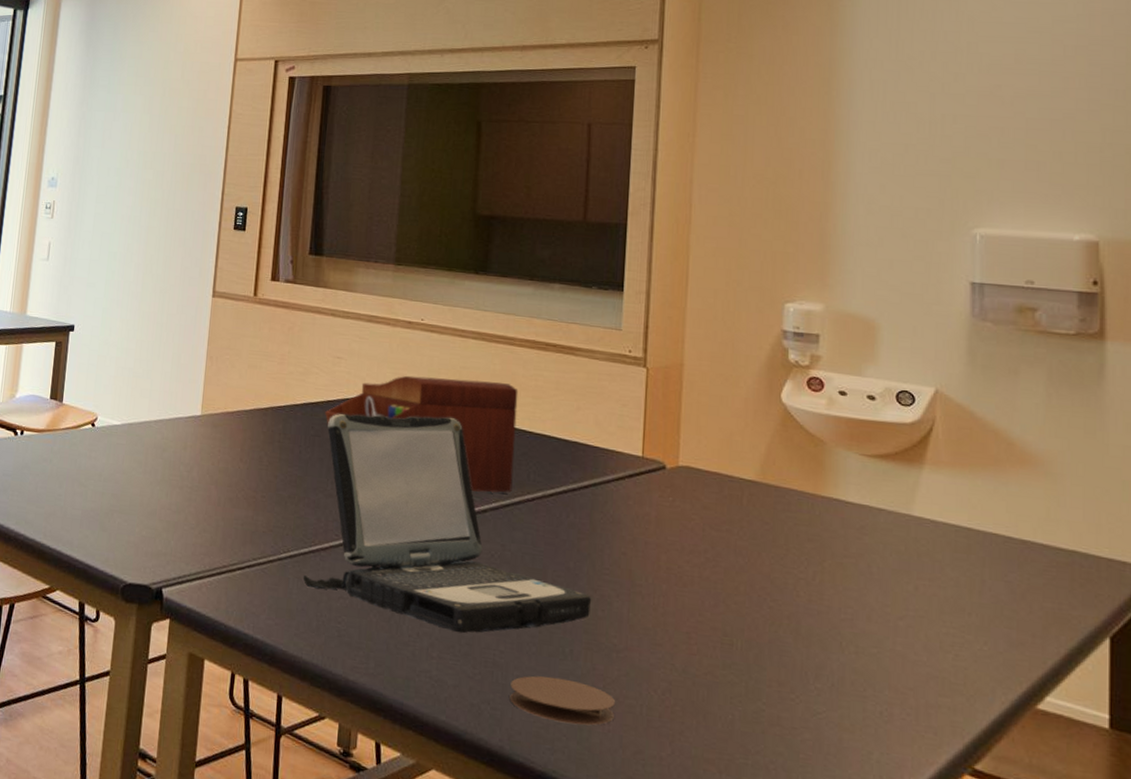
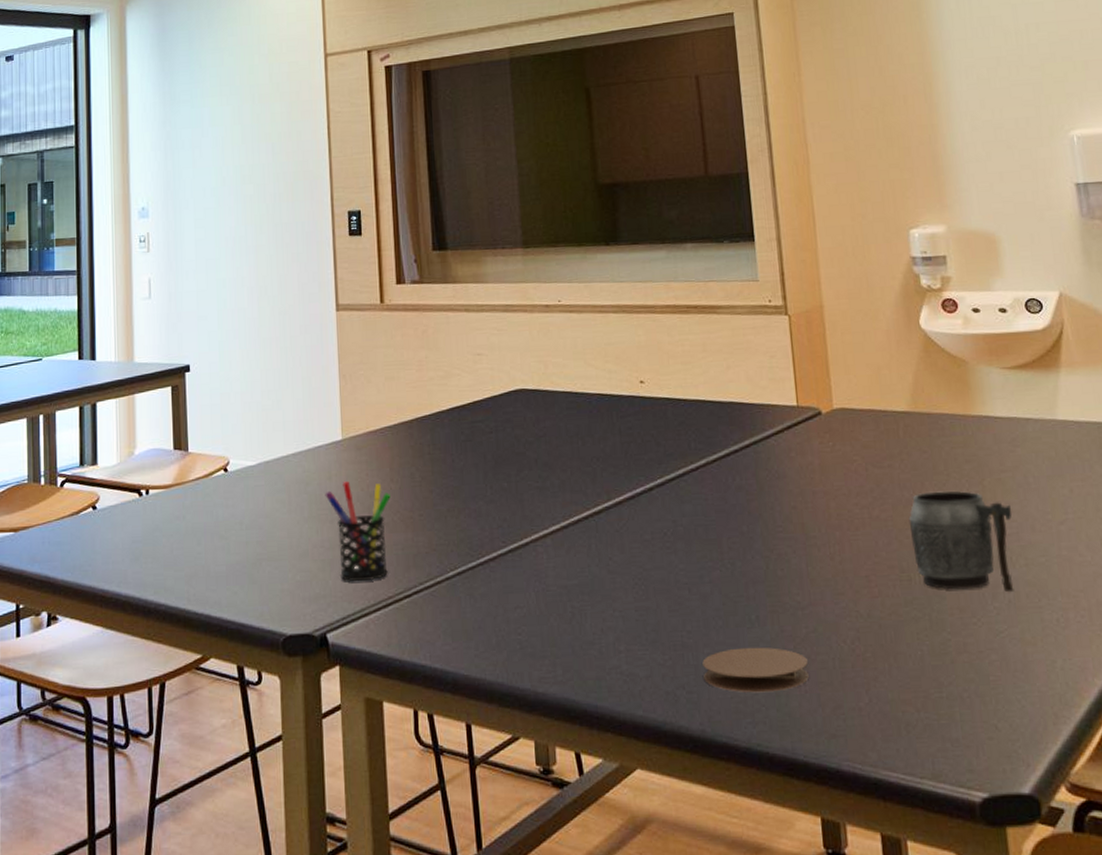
pen holder: none [178,454,238,548] -> present [325,481,391,582]
laptop: present [302,413,591,634] -> none [474,397,770,621]
sewing box: present [325,375,519,493] -> none [473,353,675,470]
mug: none [739,562,850,677] -> present [908,490,1014,593]

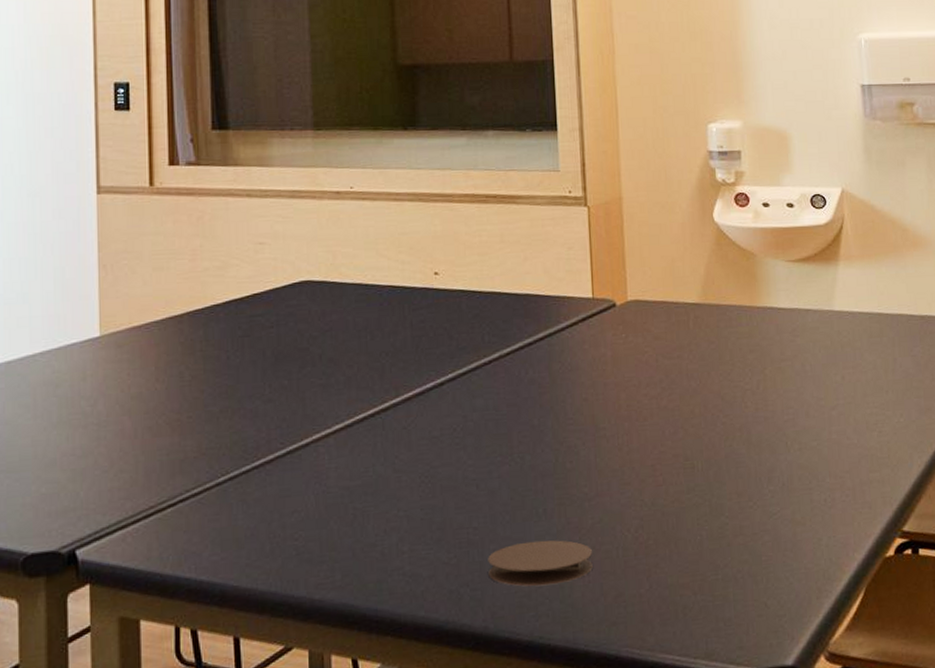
pen holder: present [325,481,391,582] -> none [78,382,155,492]
mug: present [908,490,1014,593] -> none [694,379,790,477]

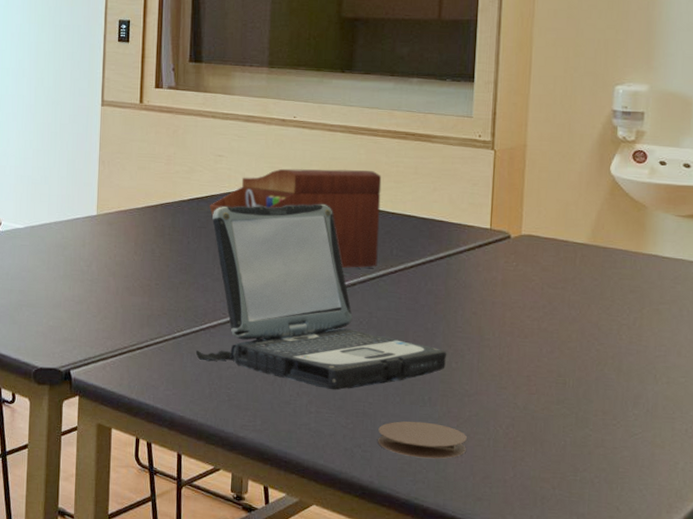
laptop: none [248,289,559,520] -> present [195,203,446,391]
sewing box: none [252,244,468,365] -> present [209,168,382,268]

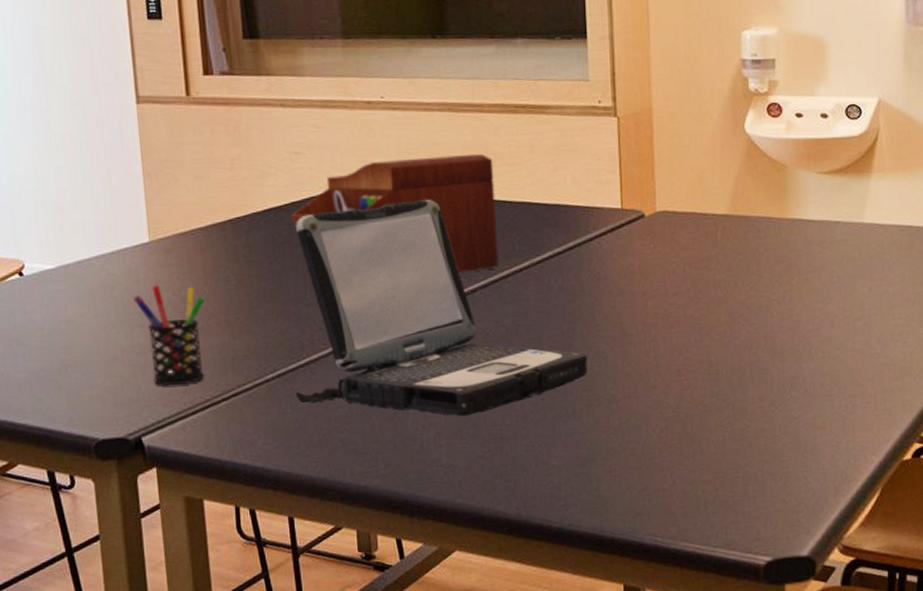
pen holder: none [78,250,133,332] -> present [133,285,205,386]
coaster: present [378,421,467,459] -> none [520,437,619,479]

